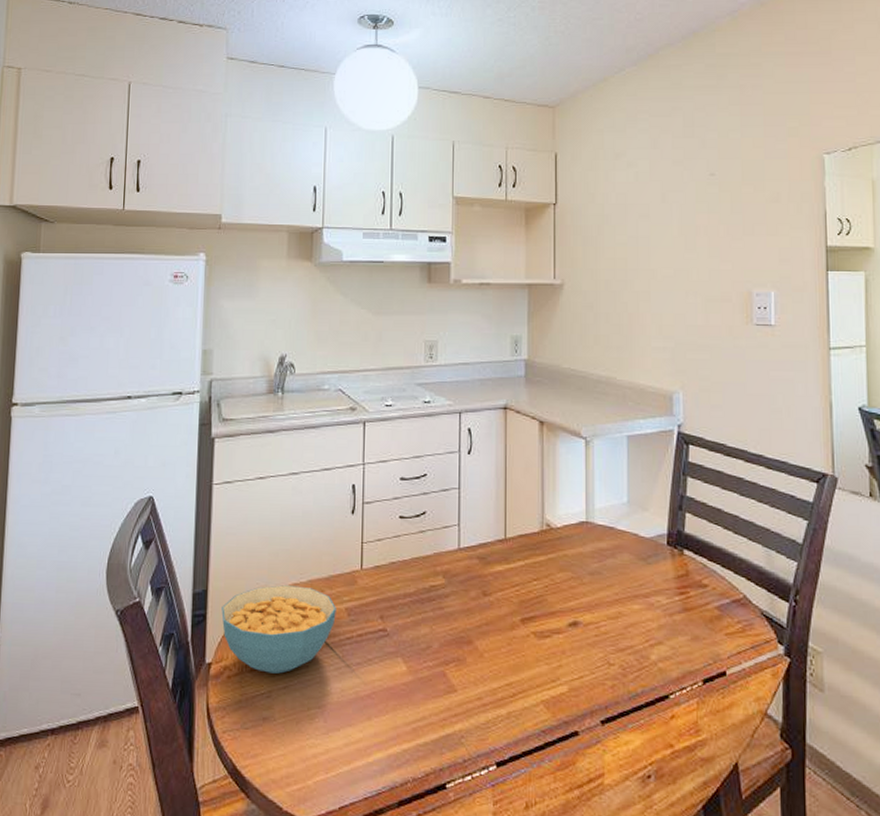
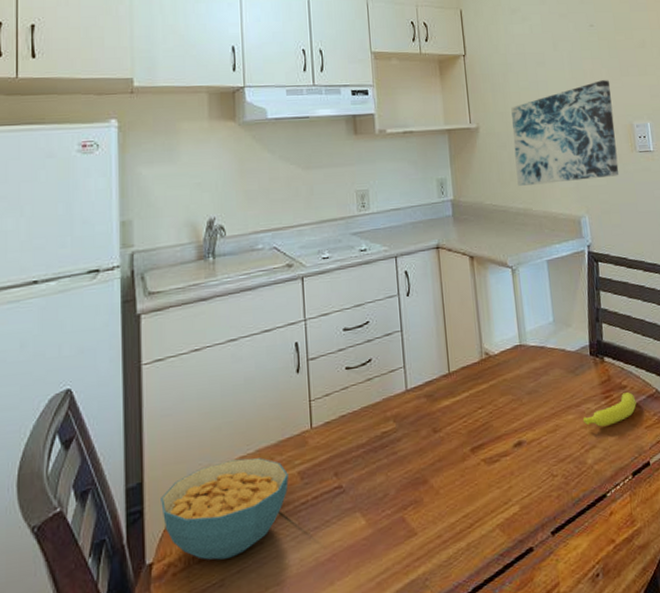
wall art: none [602,239,728,352] -> present [511,80,619,186]
banana: none [651,591,717,624] -> present [583,391,637,427]

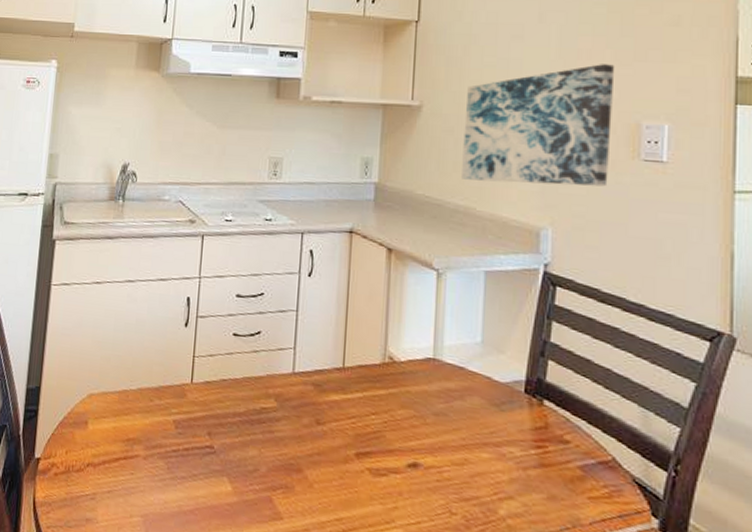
cereal bowl: present [161,458,289,560] -> none [52,389,164,478]
banana: present [583,391,637,427] -> none [502,448,581,481]

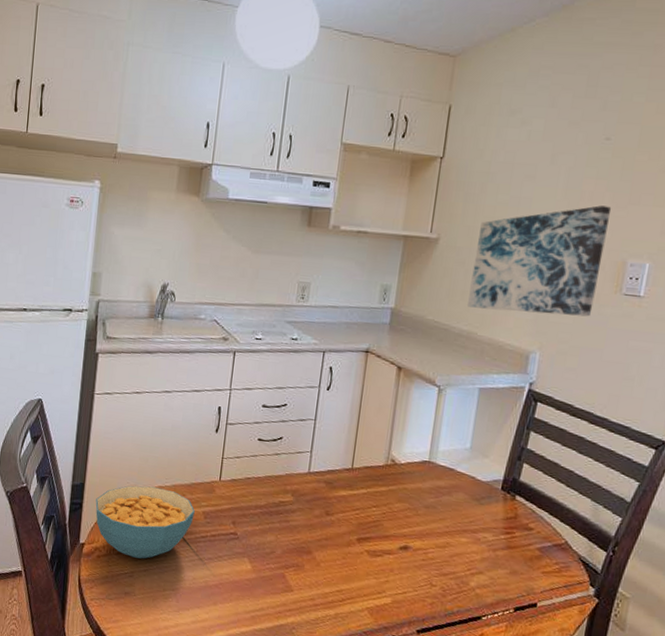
cereal bowl: none [52,389,164,478] -> present [95,485,195,559]

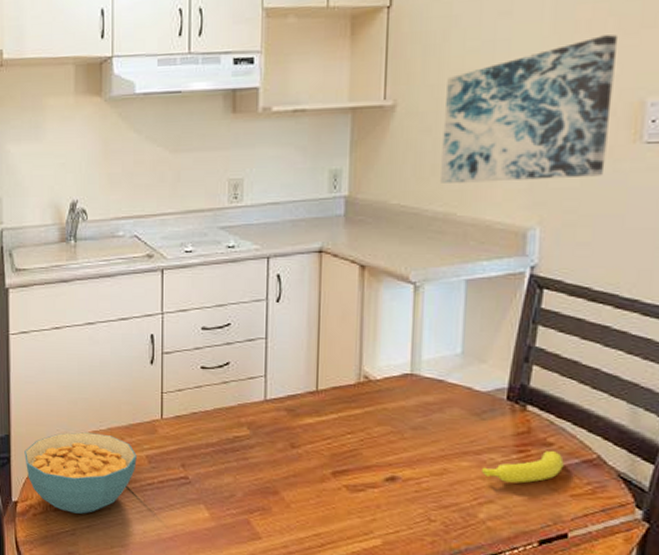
banana: none [476,534,540,560] -> present [482,450,564,483]

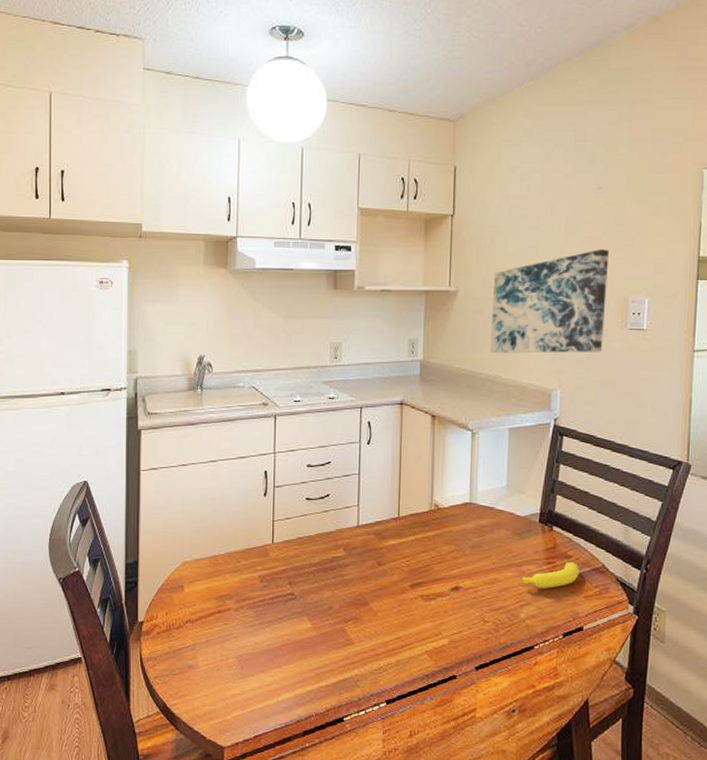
cereal bowl: present [24,432,137,514] -> none [151,557,251,630]

